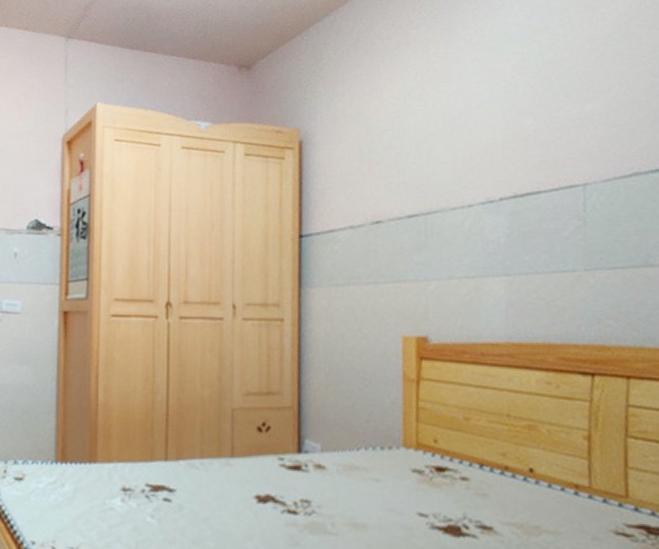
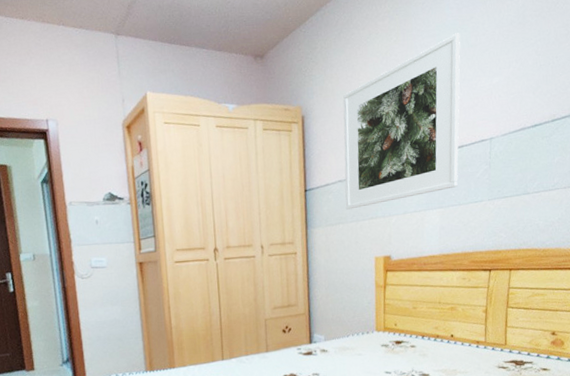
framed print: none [358,46,535,266] -> present [343,33,461,210]

